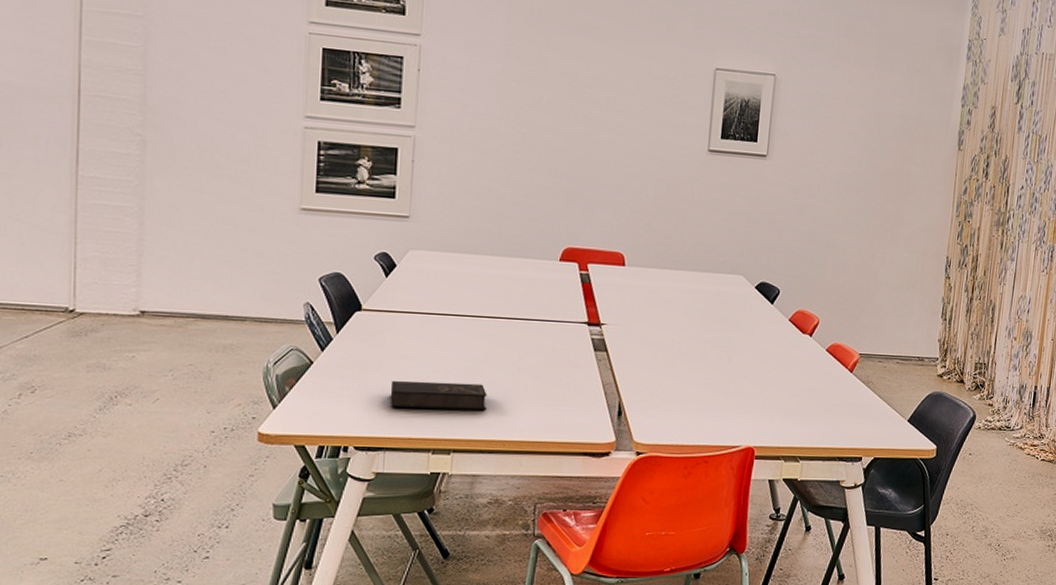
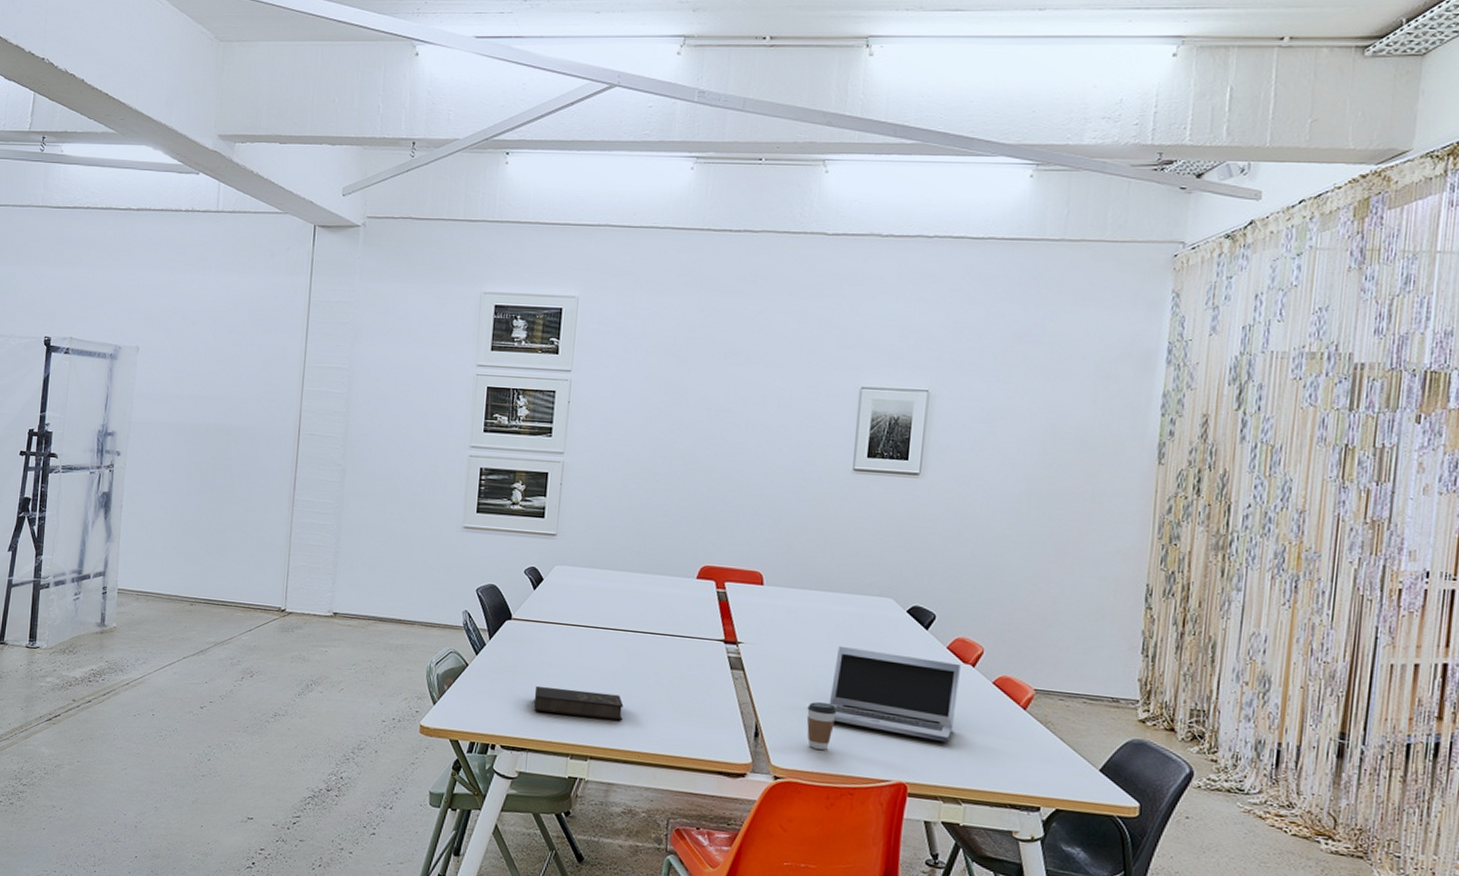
coffee cup: none [666,378,693,423] -> present [806,702,837,750]
laptop: none [686,322,800,406] -> present [829,645,960,742]

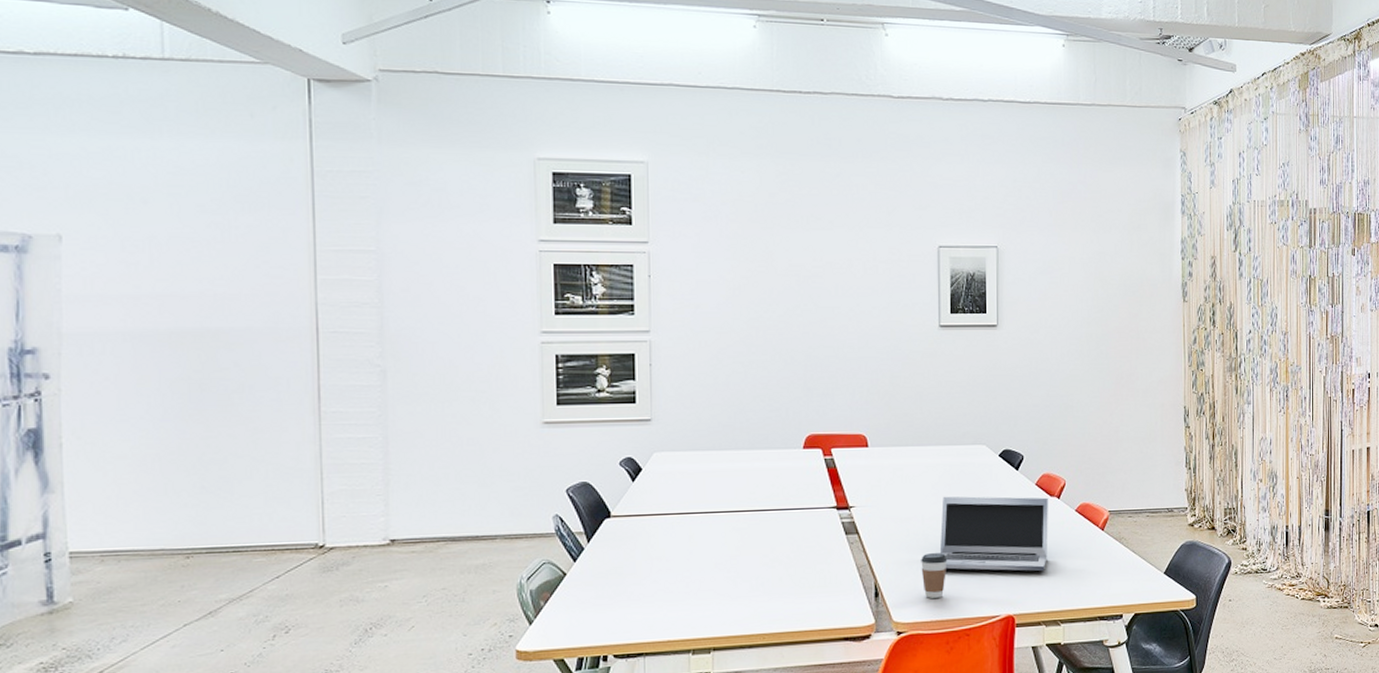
notebook: present [534,686,624,721] -> none [645,579,743,611]

